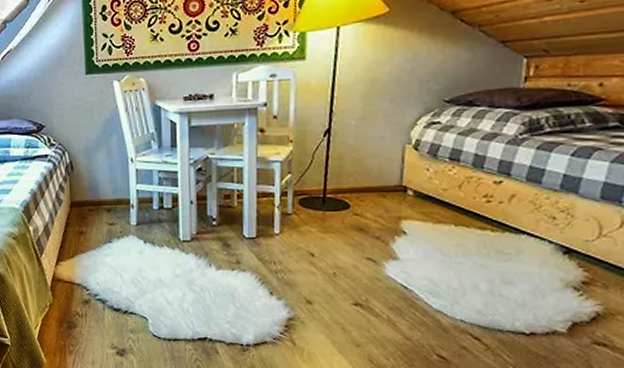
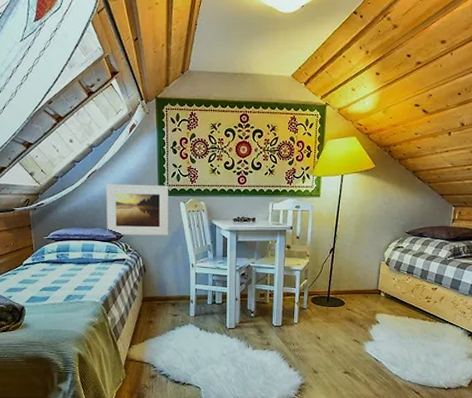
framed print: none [23,60,100,127] -> present [106,184,169,235]

